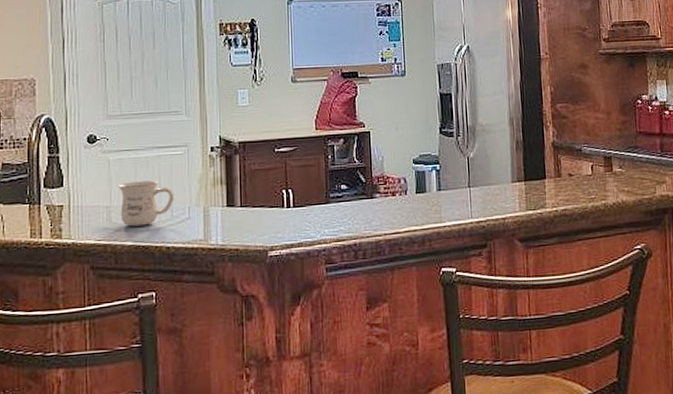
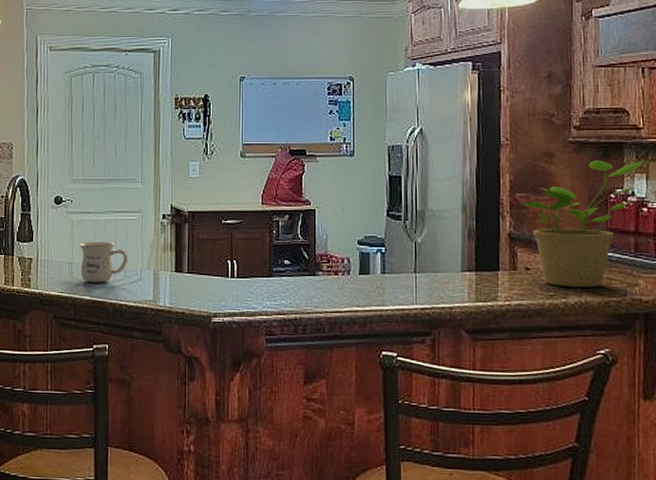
potted plant: none [563,68,664,189] -> present [523,159,644,287]

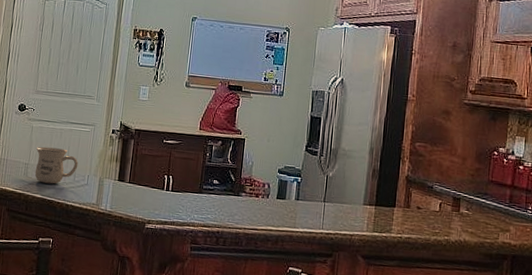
potted plant: present [523,159,644,287] -> none [421,120,525,229]

